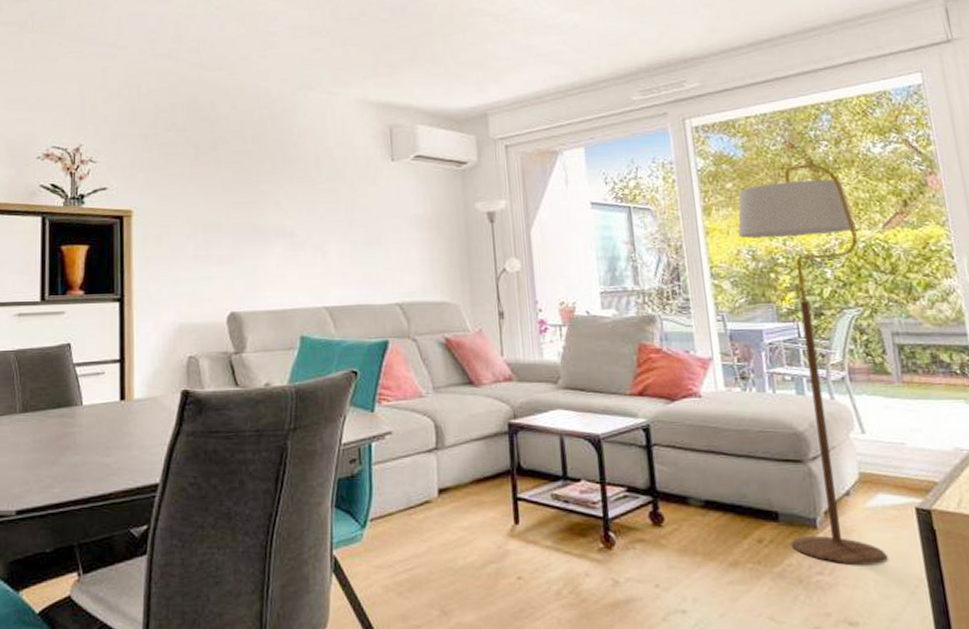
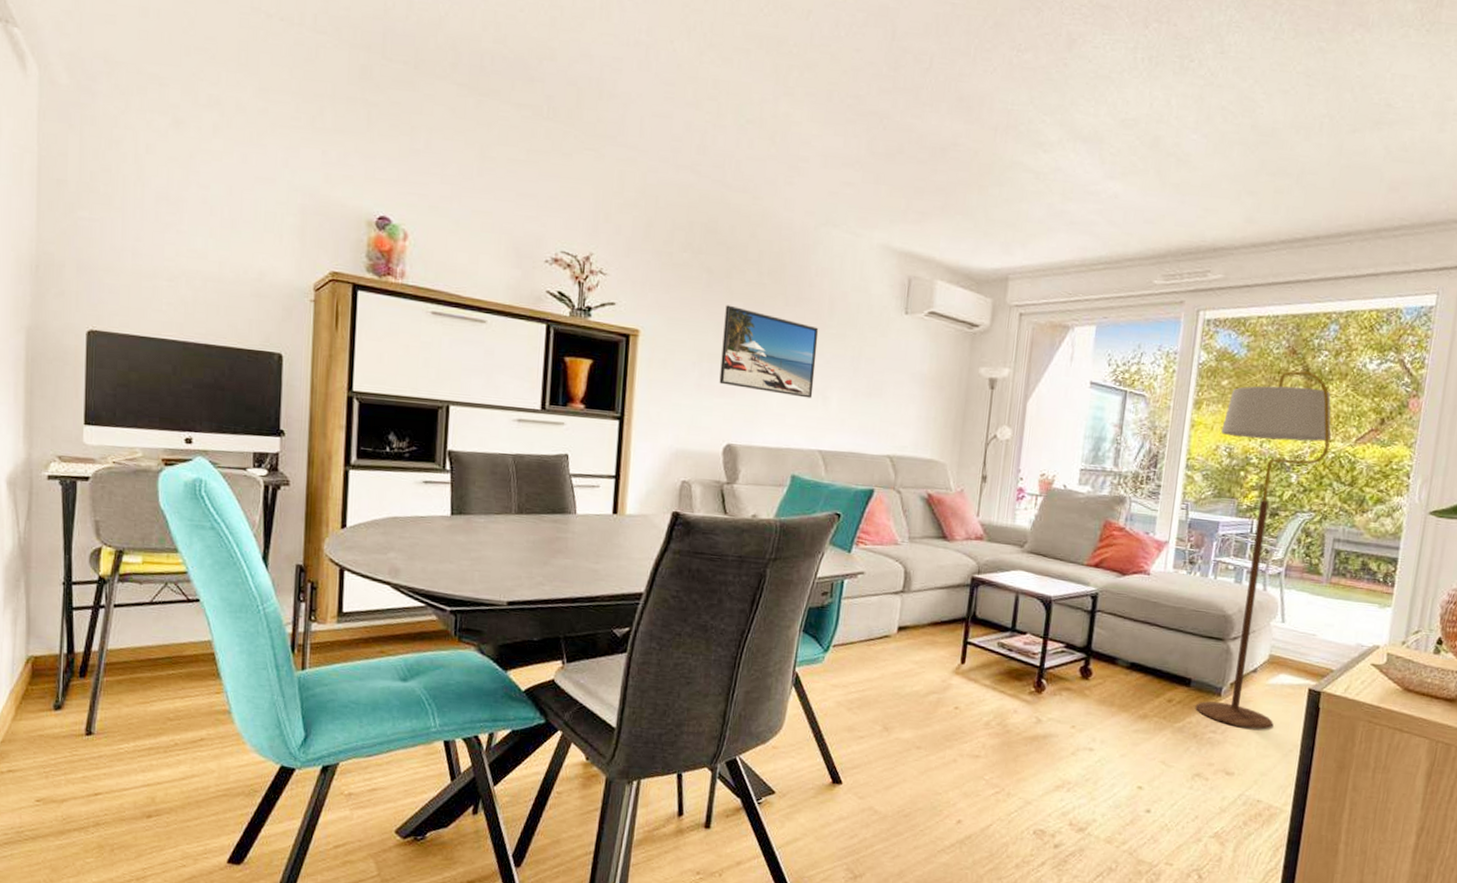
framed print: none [214,175,311,256] -> present [719,305,819,398]

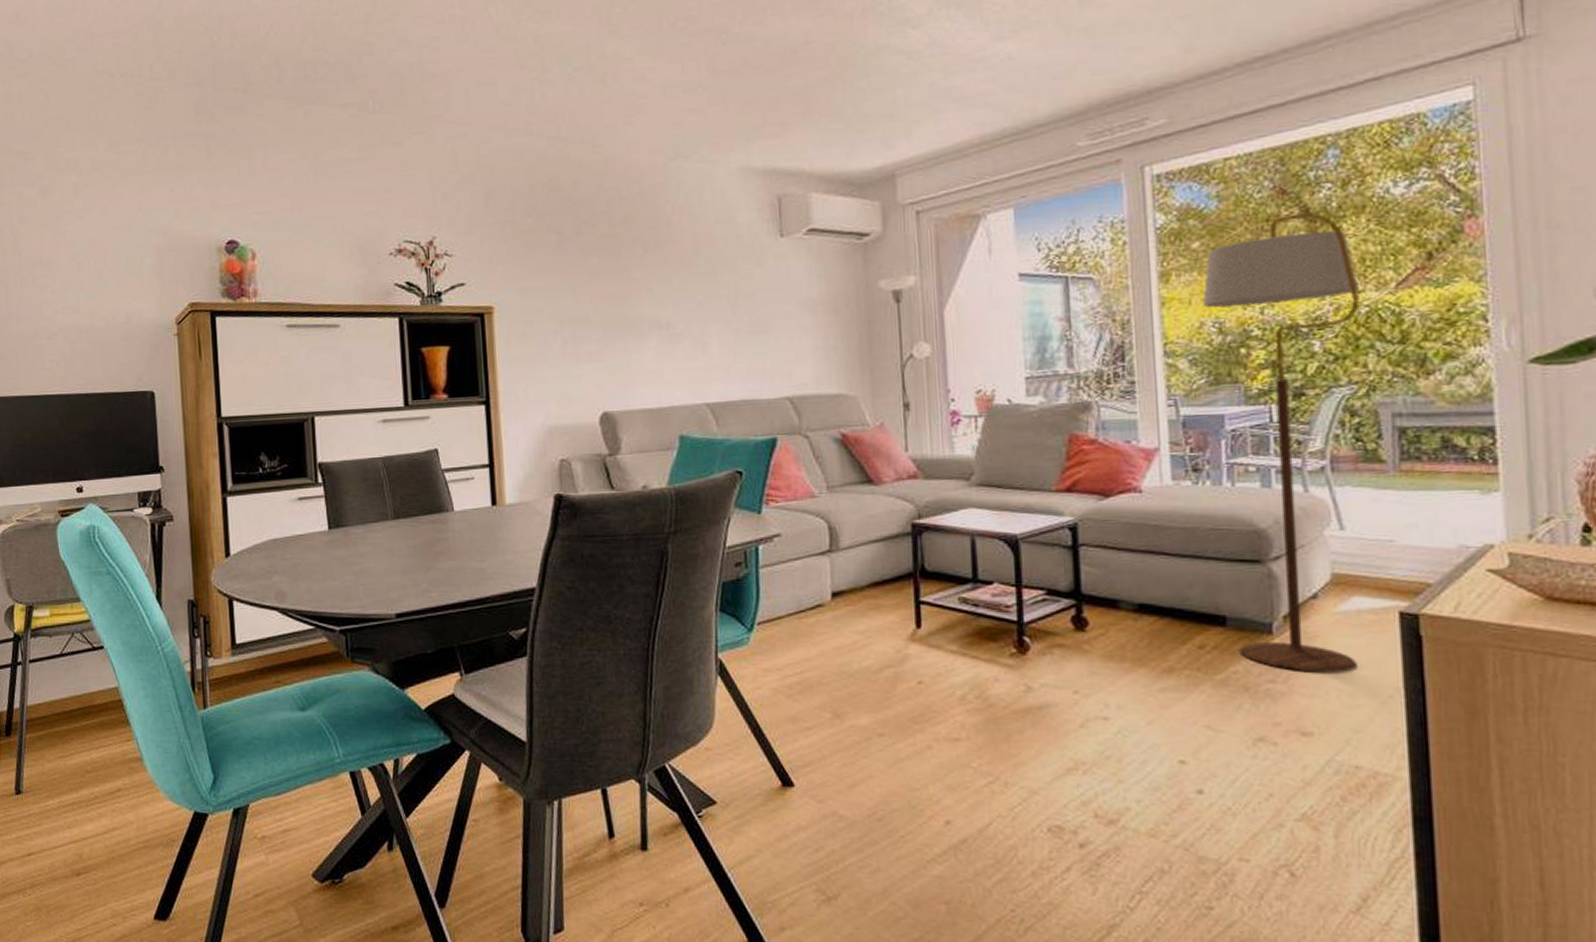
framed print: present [719,305,819,398] -> none [580,263,690,349]

